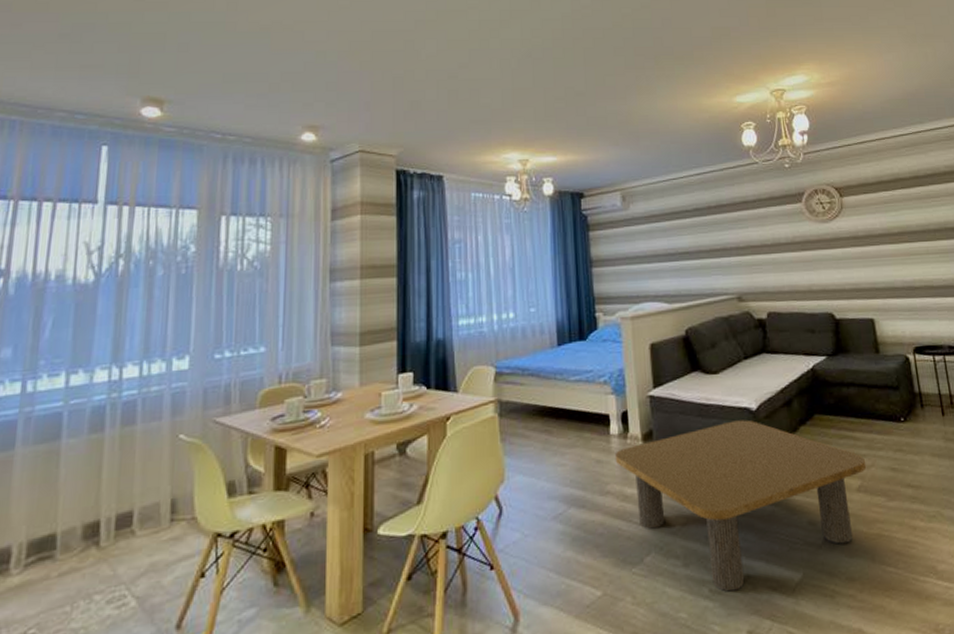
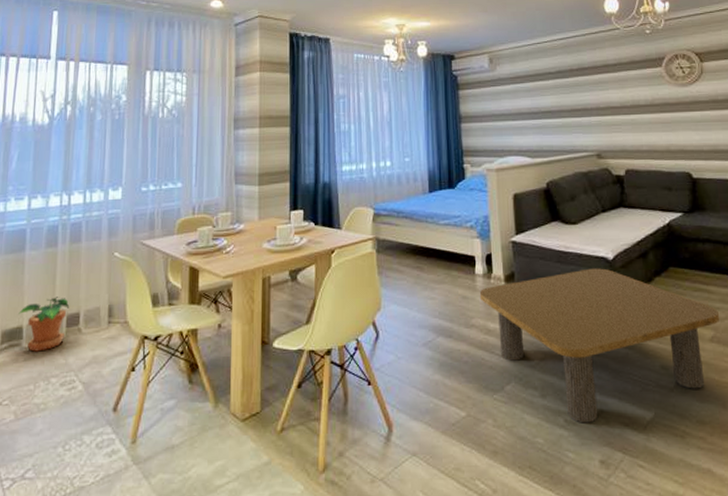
potted plant: none [51,493,120,564] -> present [18,297,70,352]

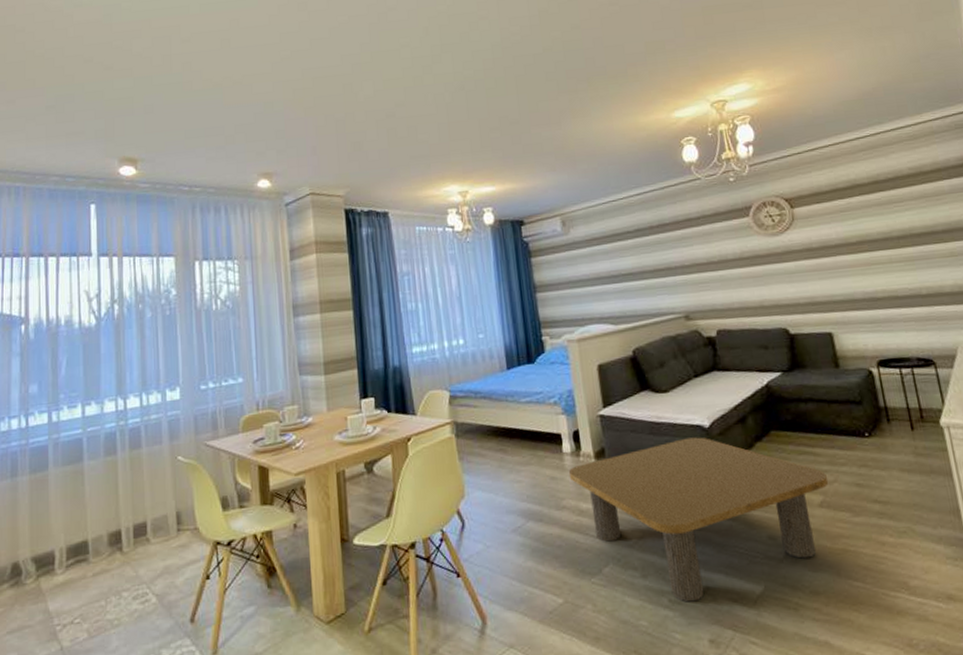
potted plant: present [18,297,70,352] -> none [82,507,136,566]

